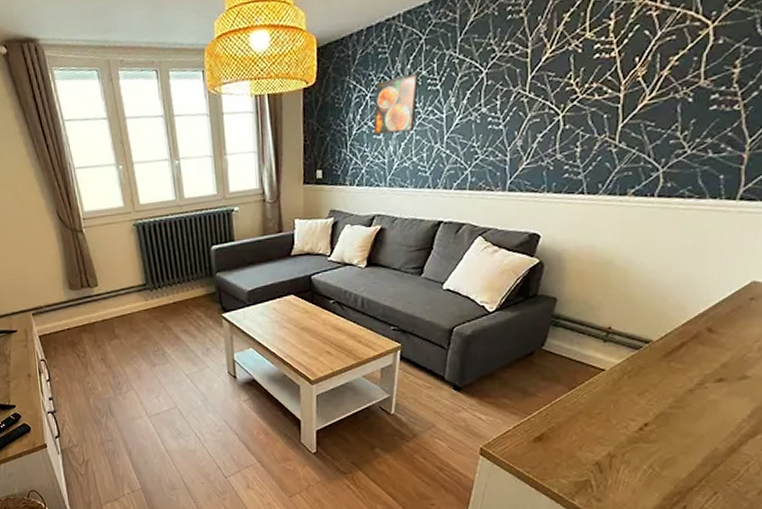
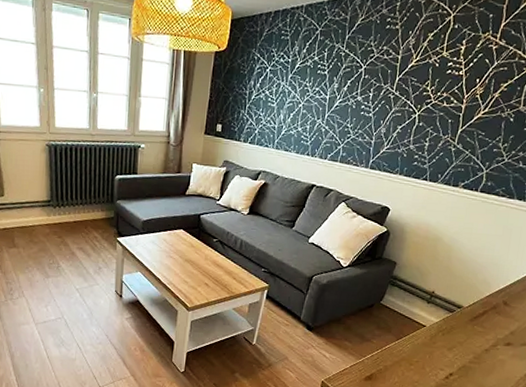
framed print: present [373,72,420,135] -> none [269,57,312,105]

